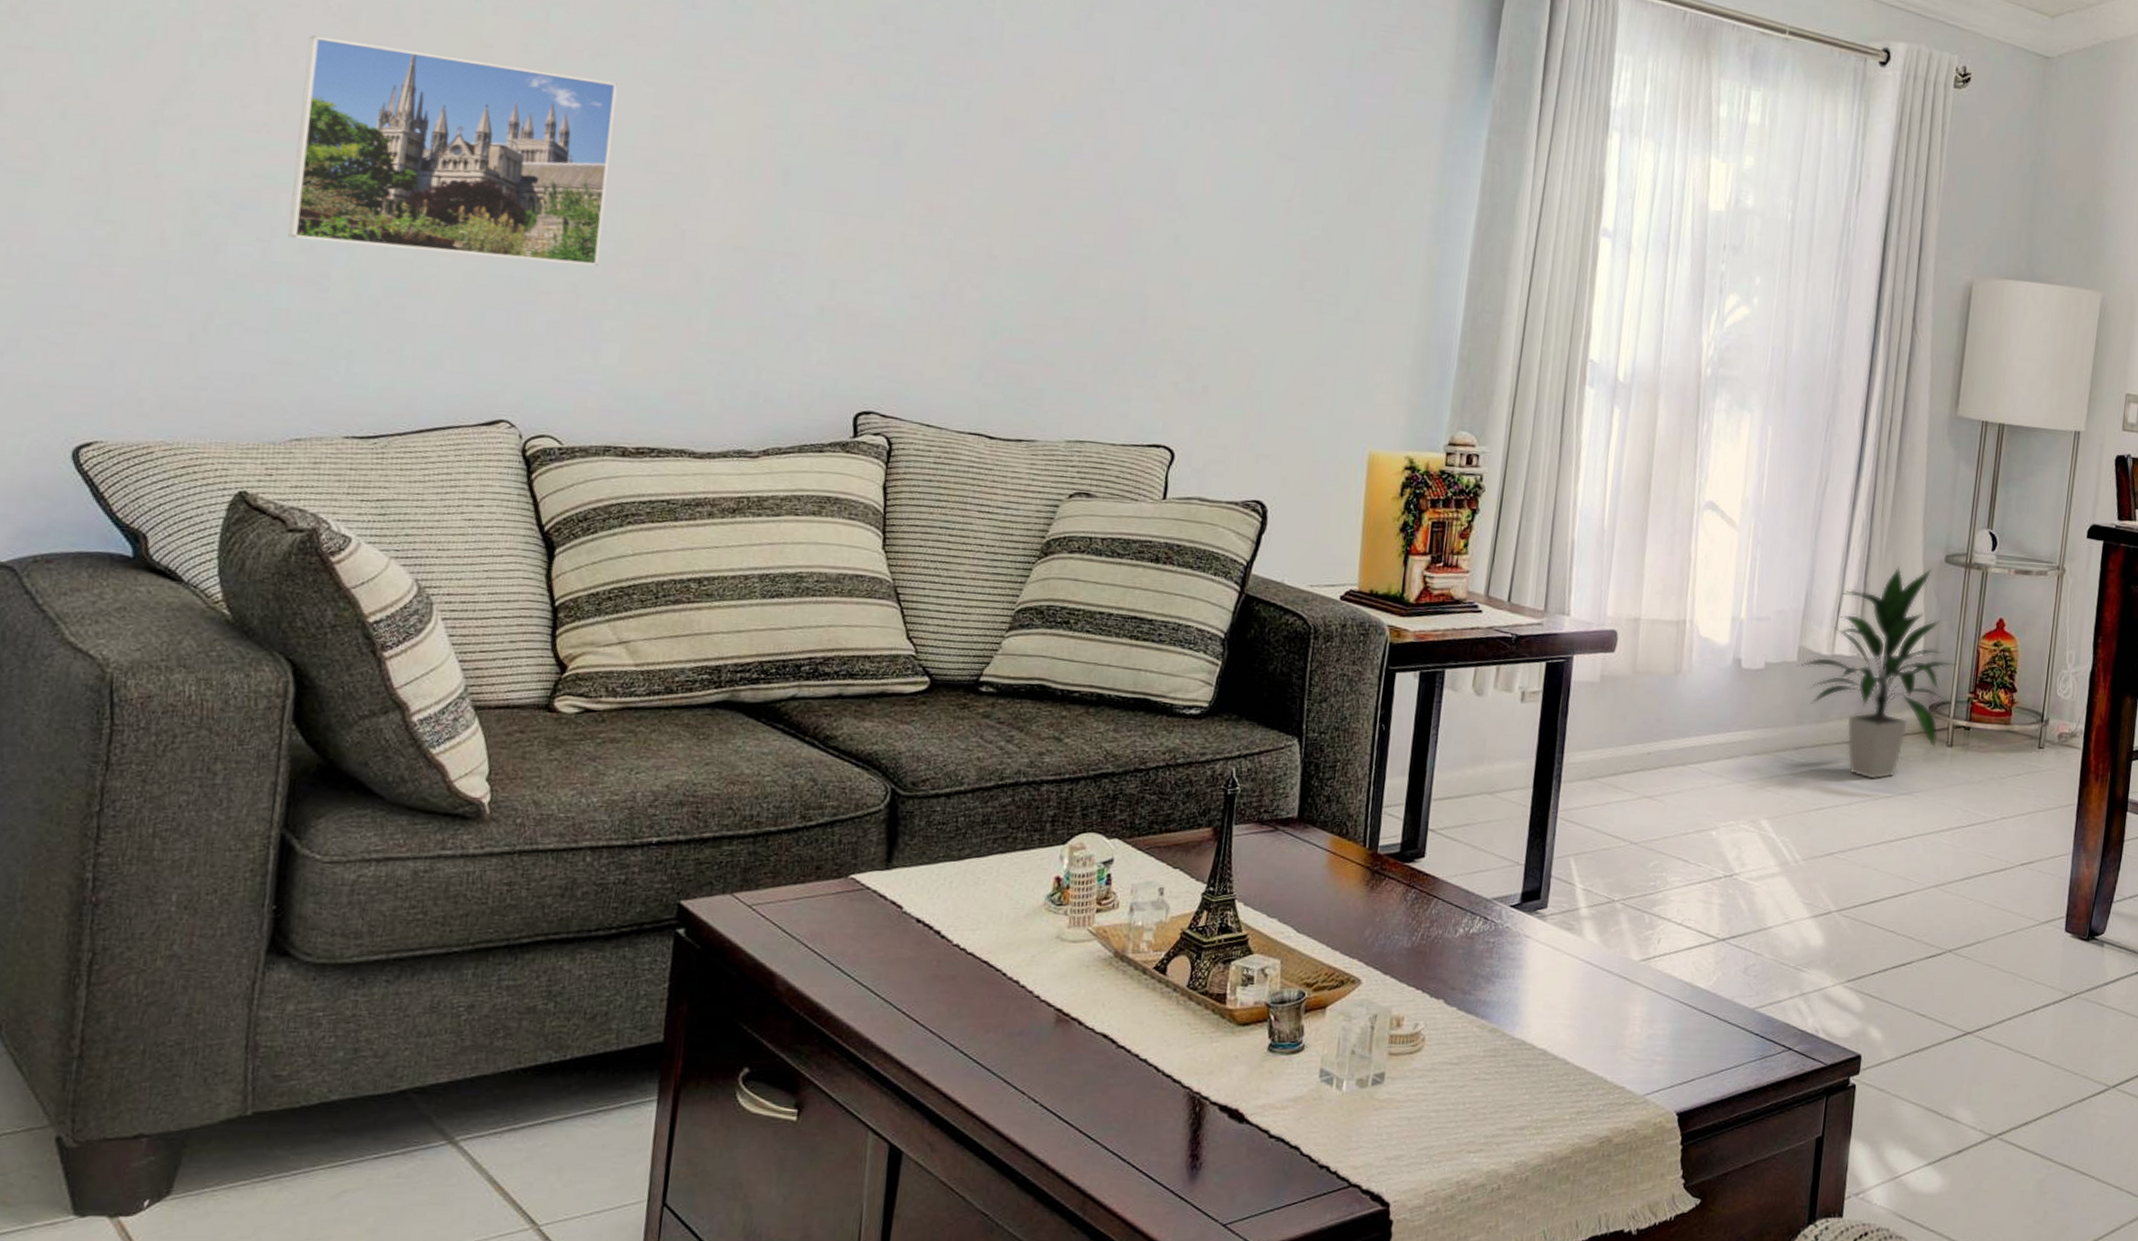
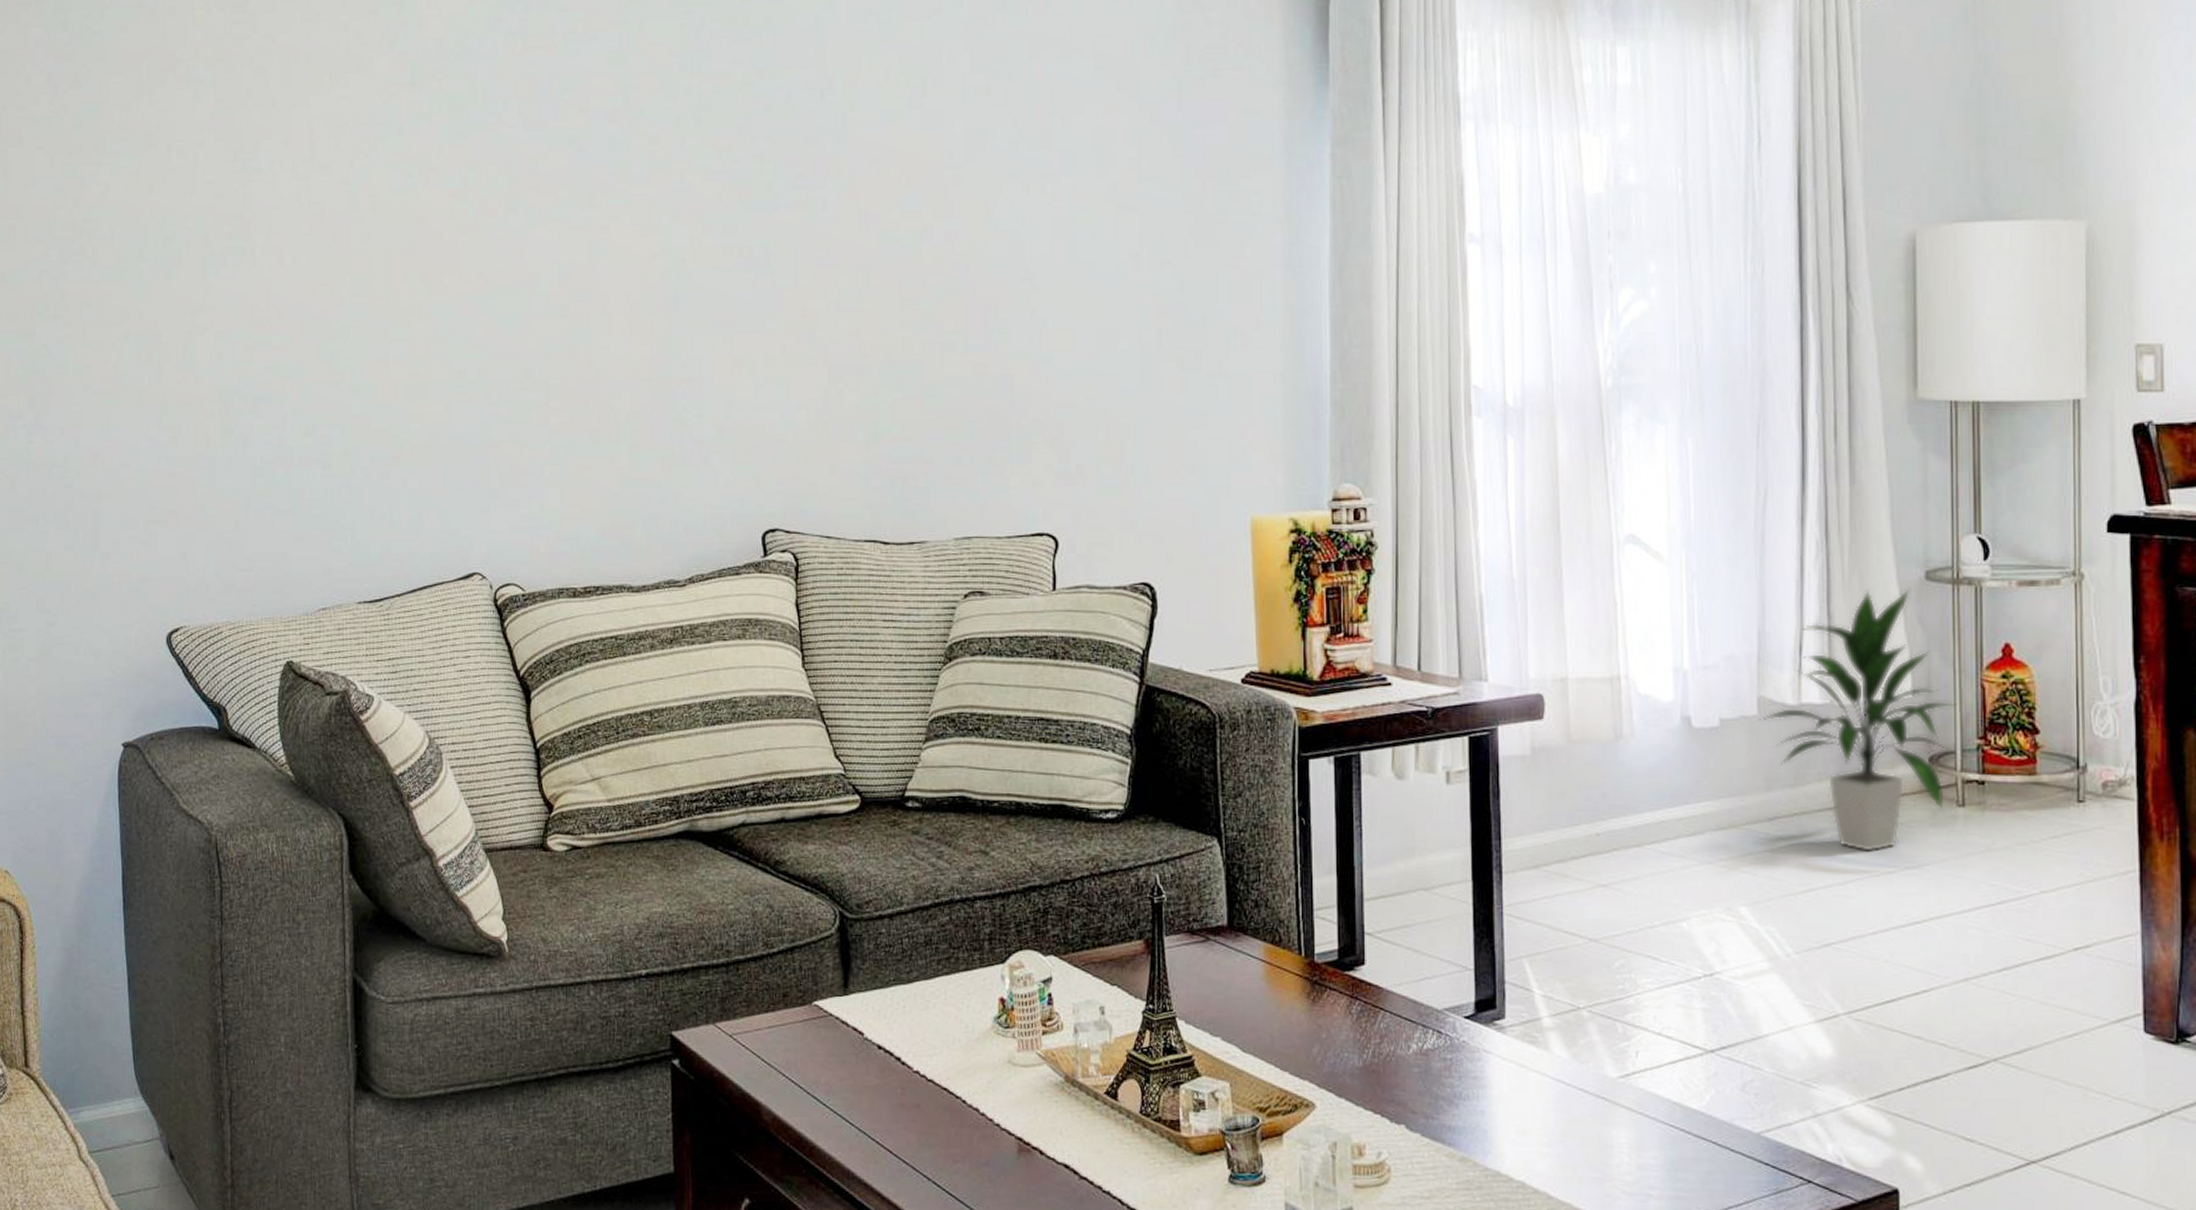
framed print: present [288,35,618,266] -> none [290,232,533,423]

